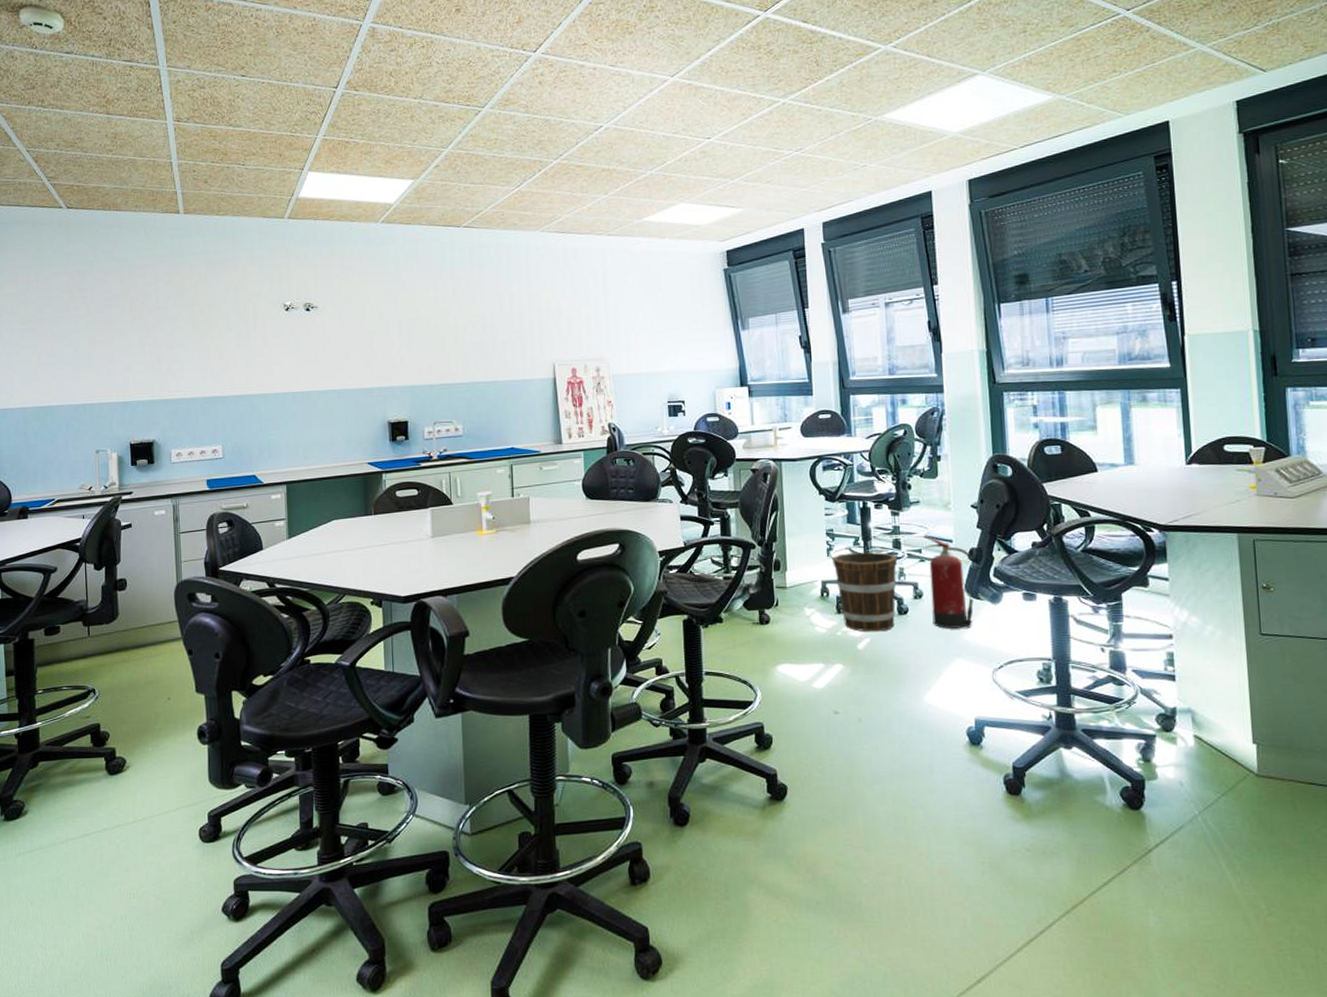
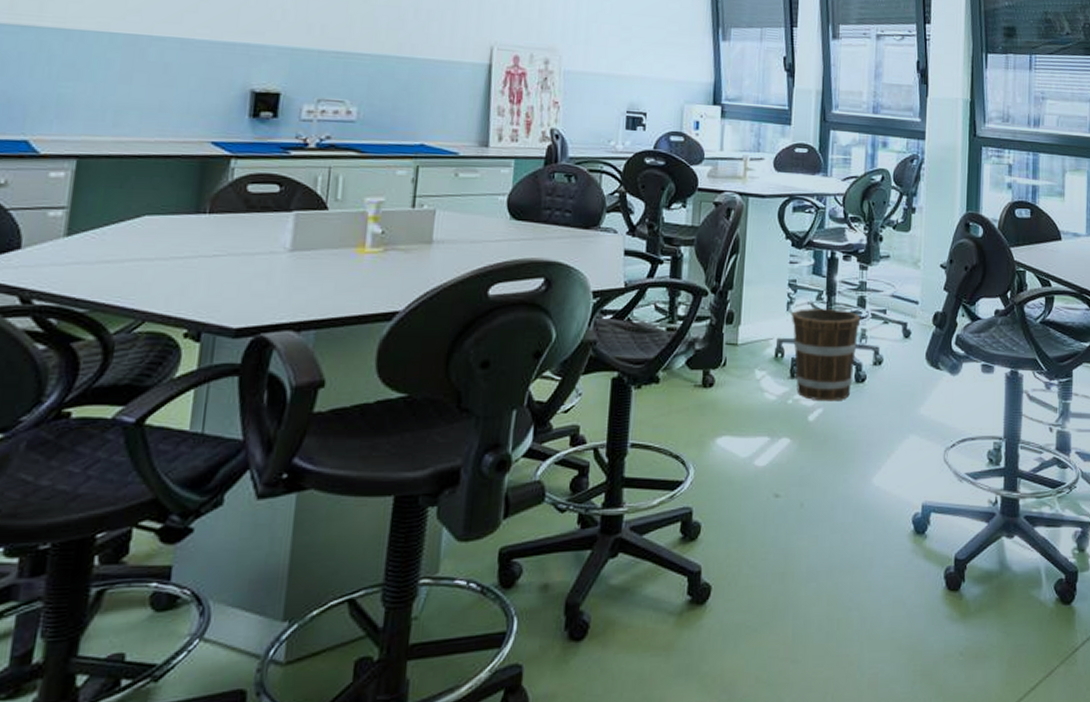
fire extinguisher: present [925,536,974,629] -> none [890,295,935,400]

